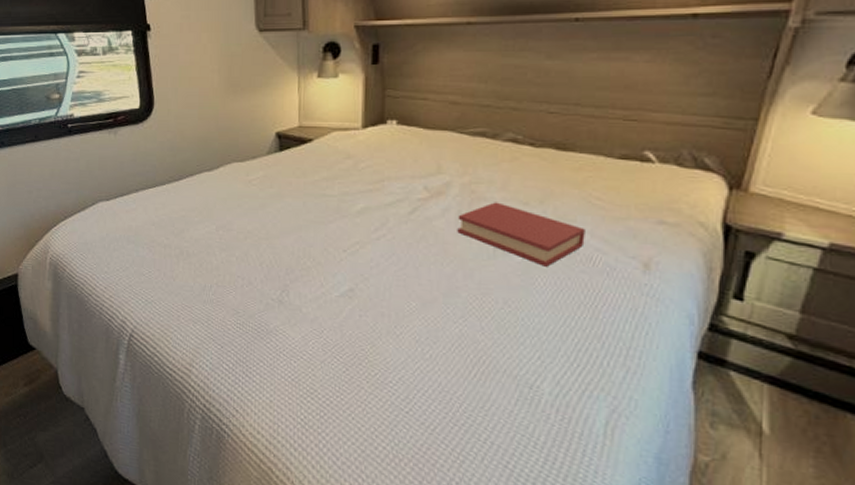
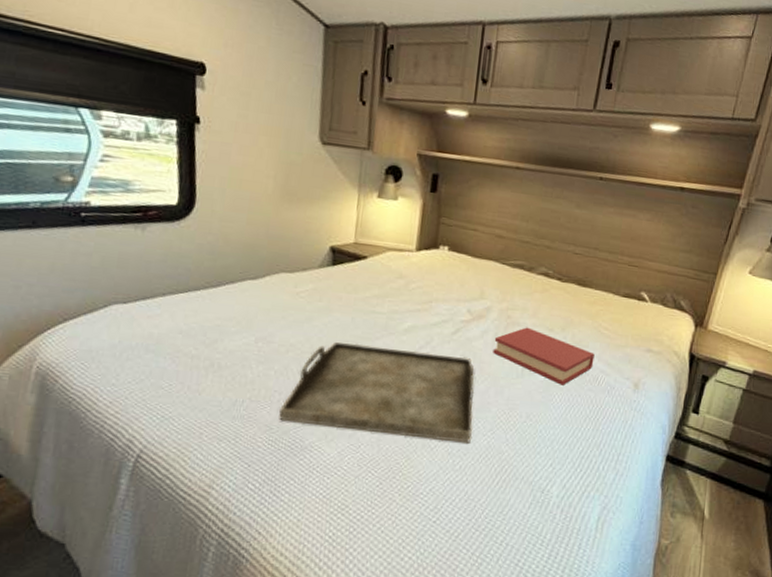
serving tray: none [244,228,442,331] -> present [279,342,475,444]

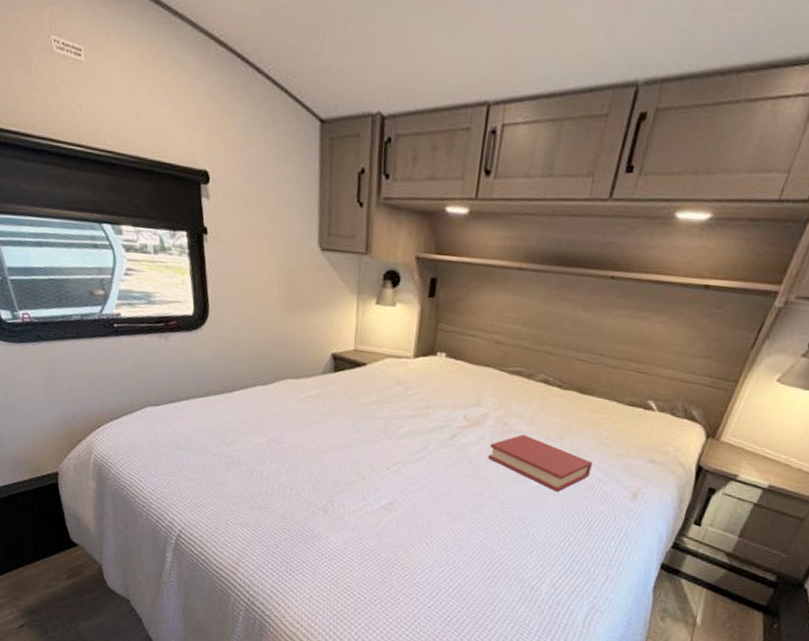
serving tray: present [279,342,475,444] -> none [291,444,469,541]

